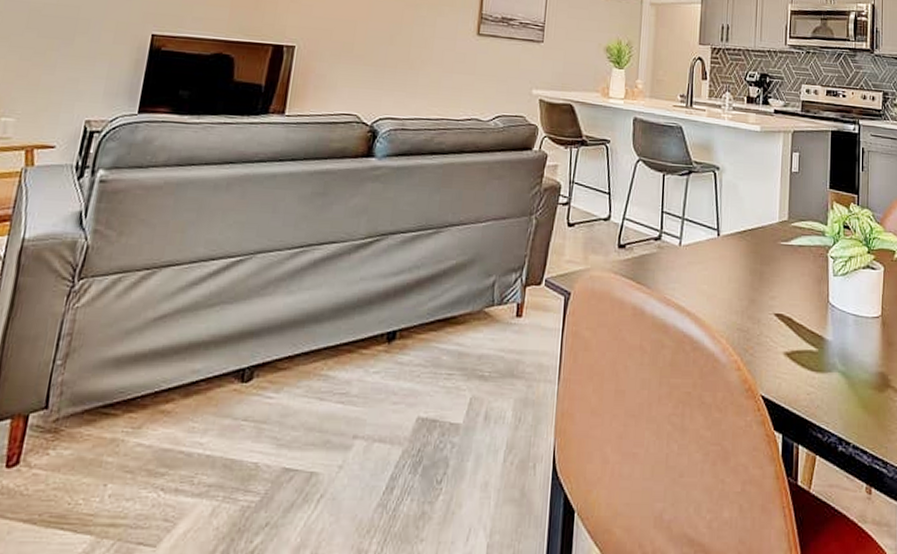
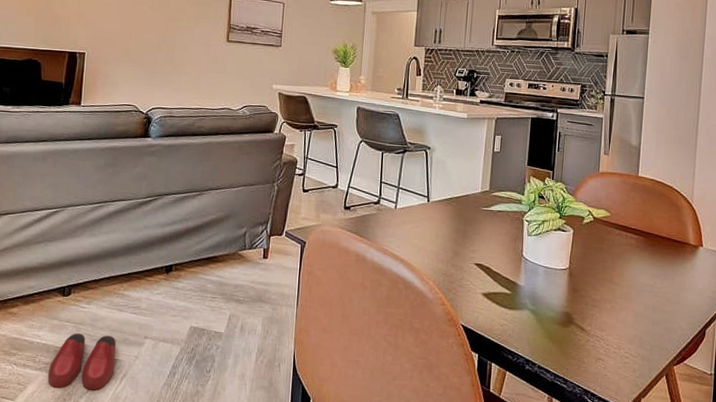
slippers: none [210,437,314,522] -> present [48,333,117,391]

